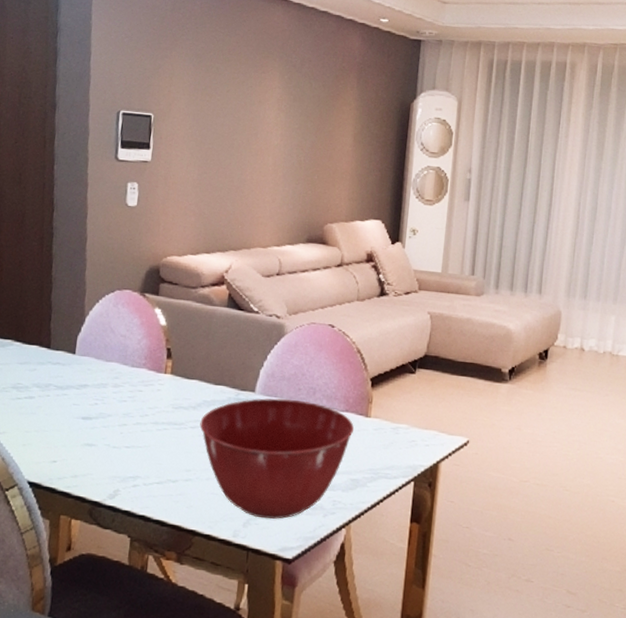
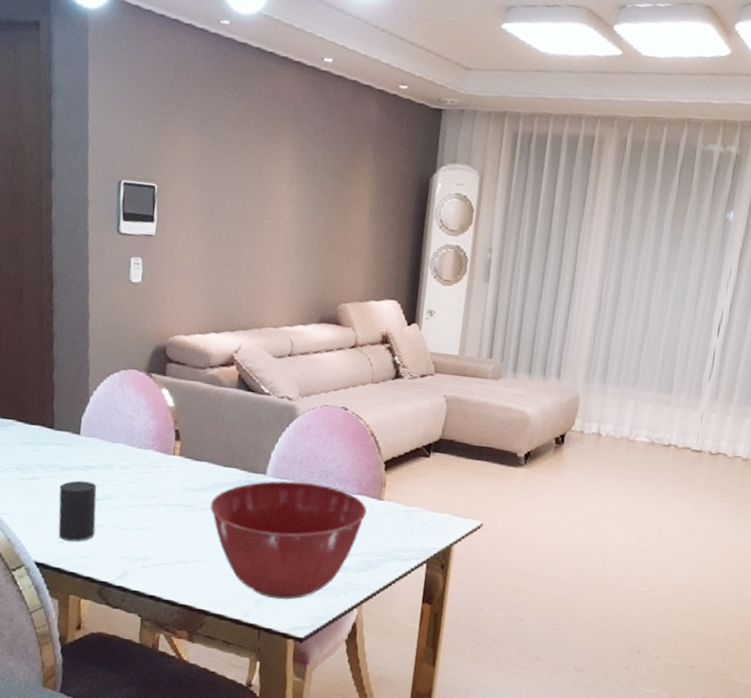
cup: none [51,399,90,461] -> present [58,480,97,541]

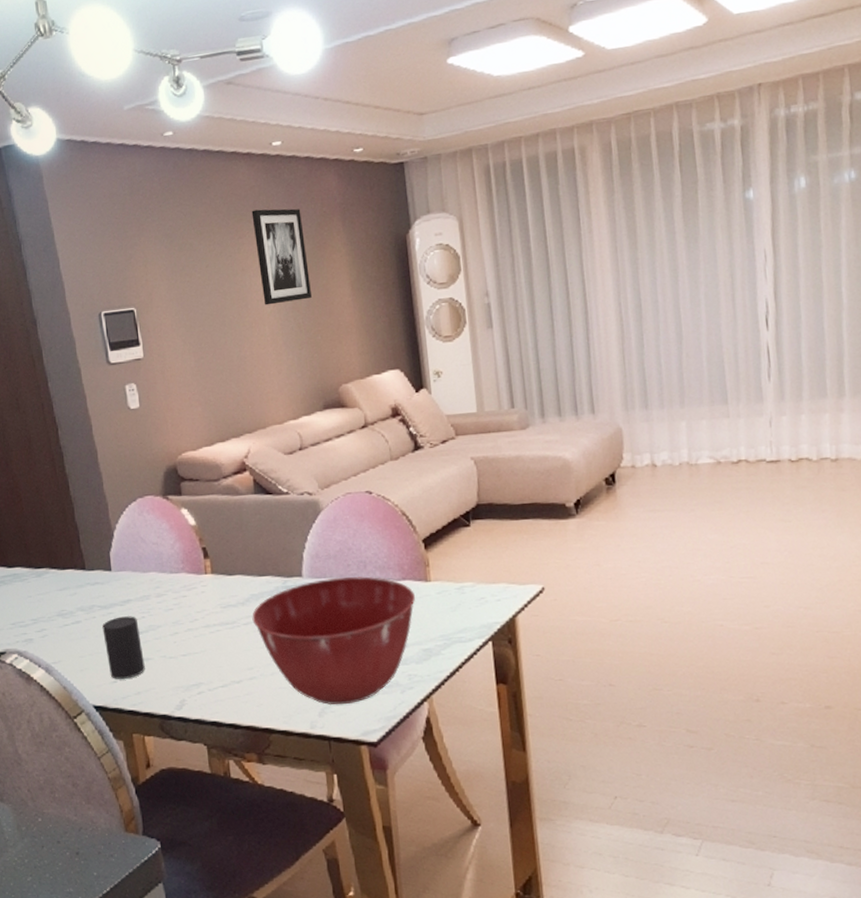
wall art: none [284,118,338,216] -> present [251,208,312,306]

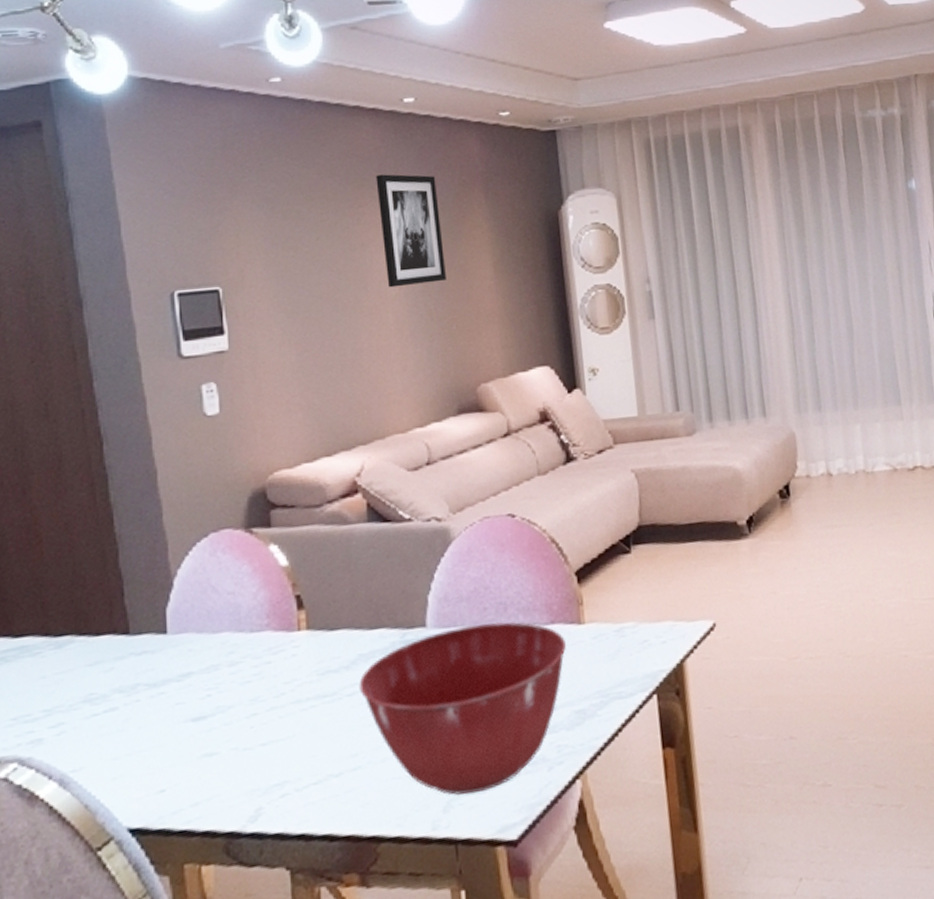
cup: present [102,616,145,679] -> none [149,695,208,787]

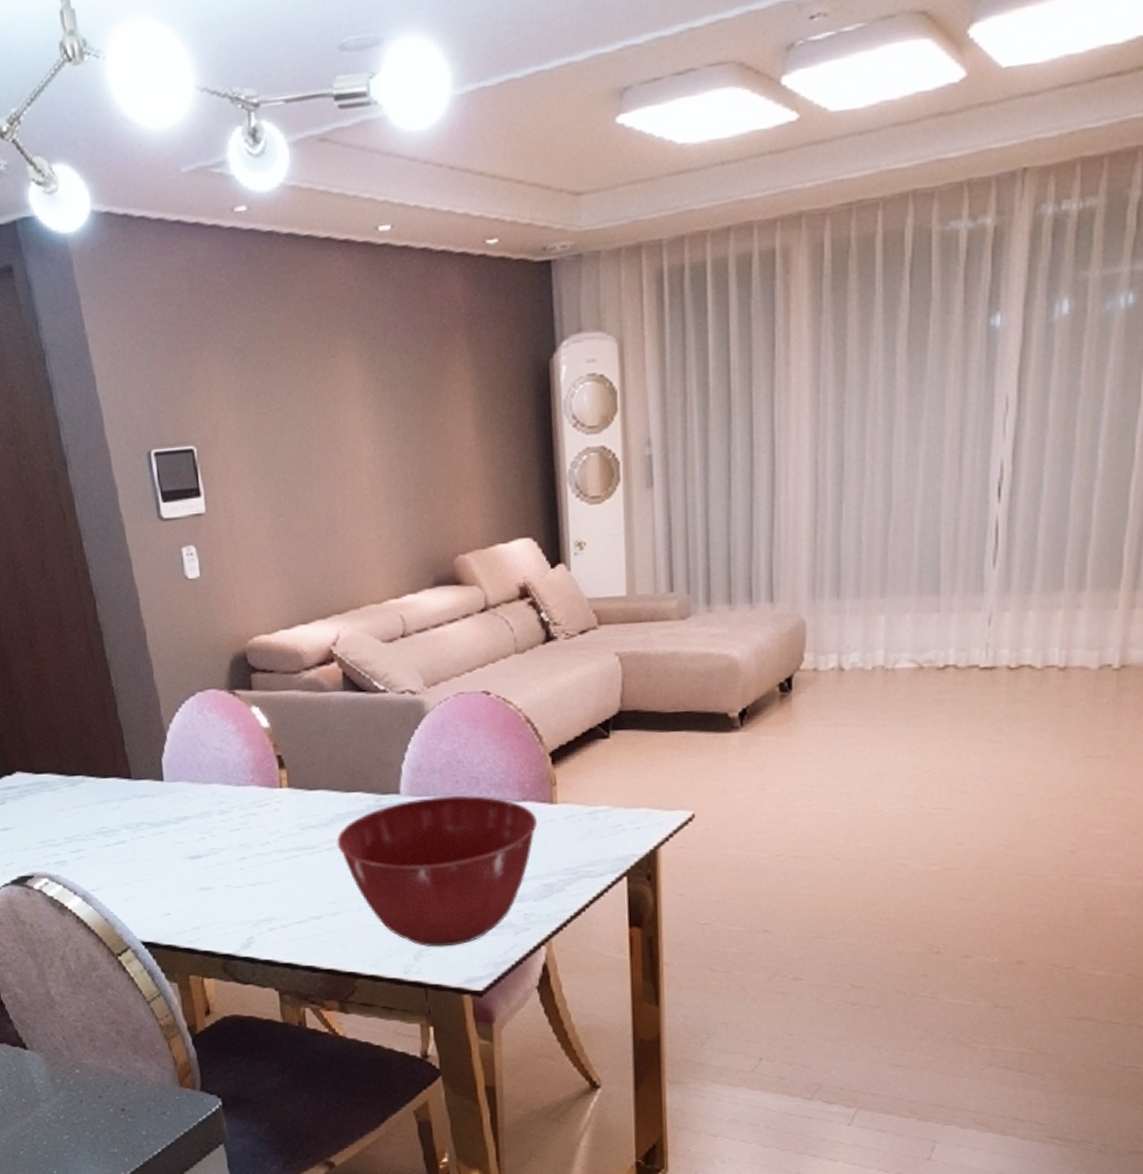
wall art: present [375,174,446,288] -> none [348,318,424,449]

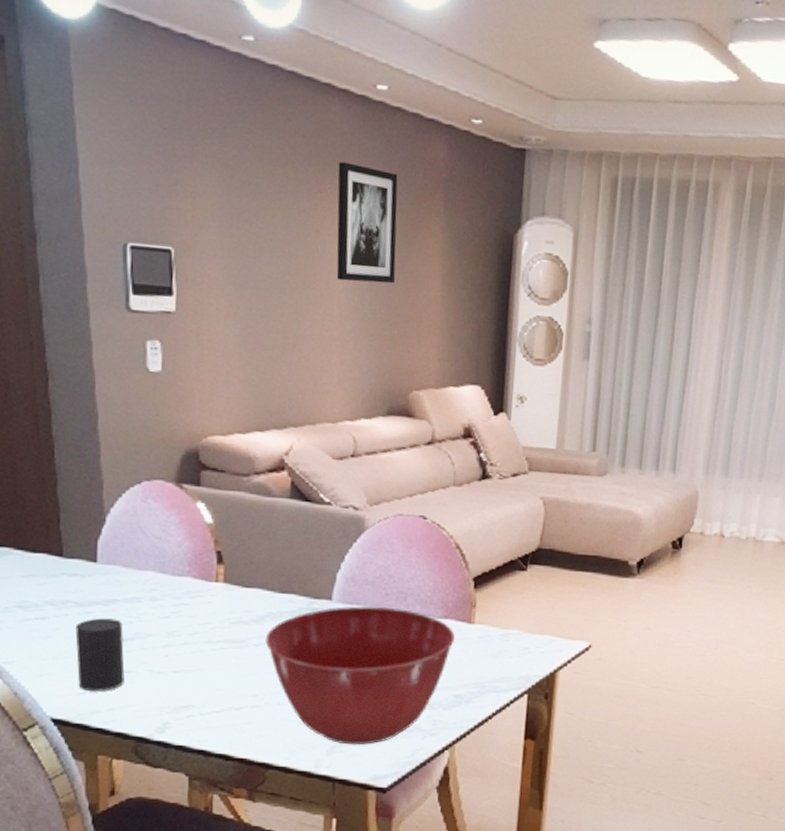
cup: none [152,836,205,911] -> present [75,618,125,691]
wall art: none [348,318,424,449] -> present [336,161,398,284]

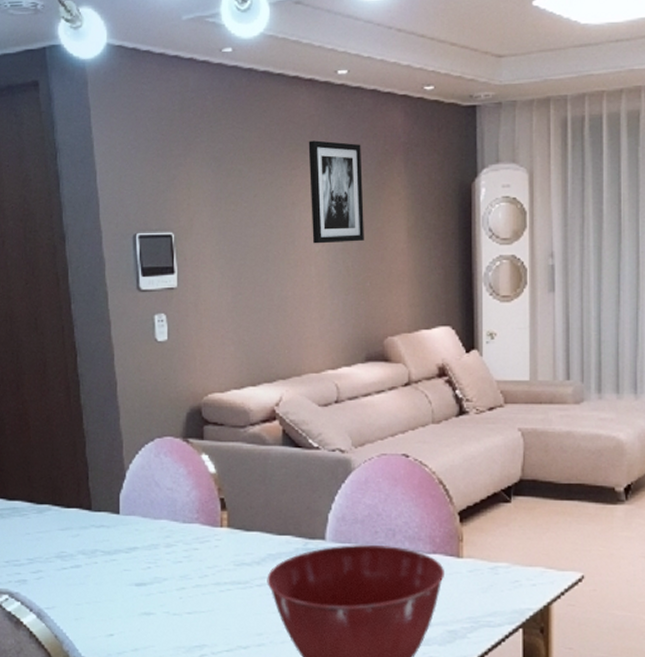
cup: present [75,618,125,691] -> none [103,565,146,633]

